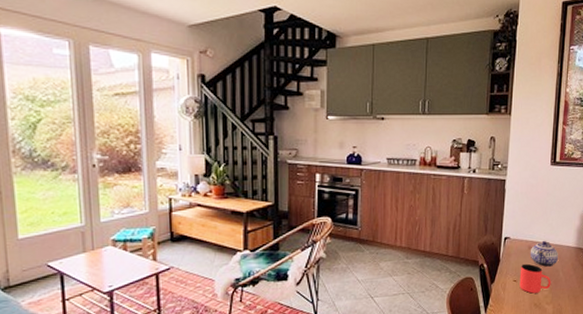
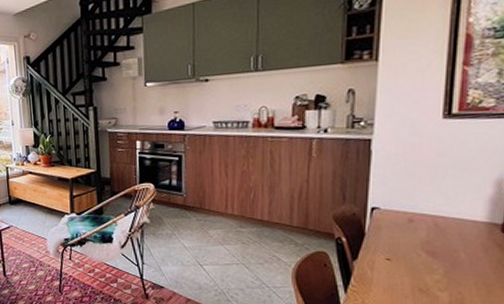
cup: present [519,263,551,294] -> none [395,239,446,276]
teapot: present [530,240,559,267] -> none [410,212,459,245]

